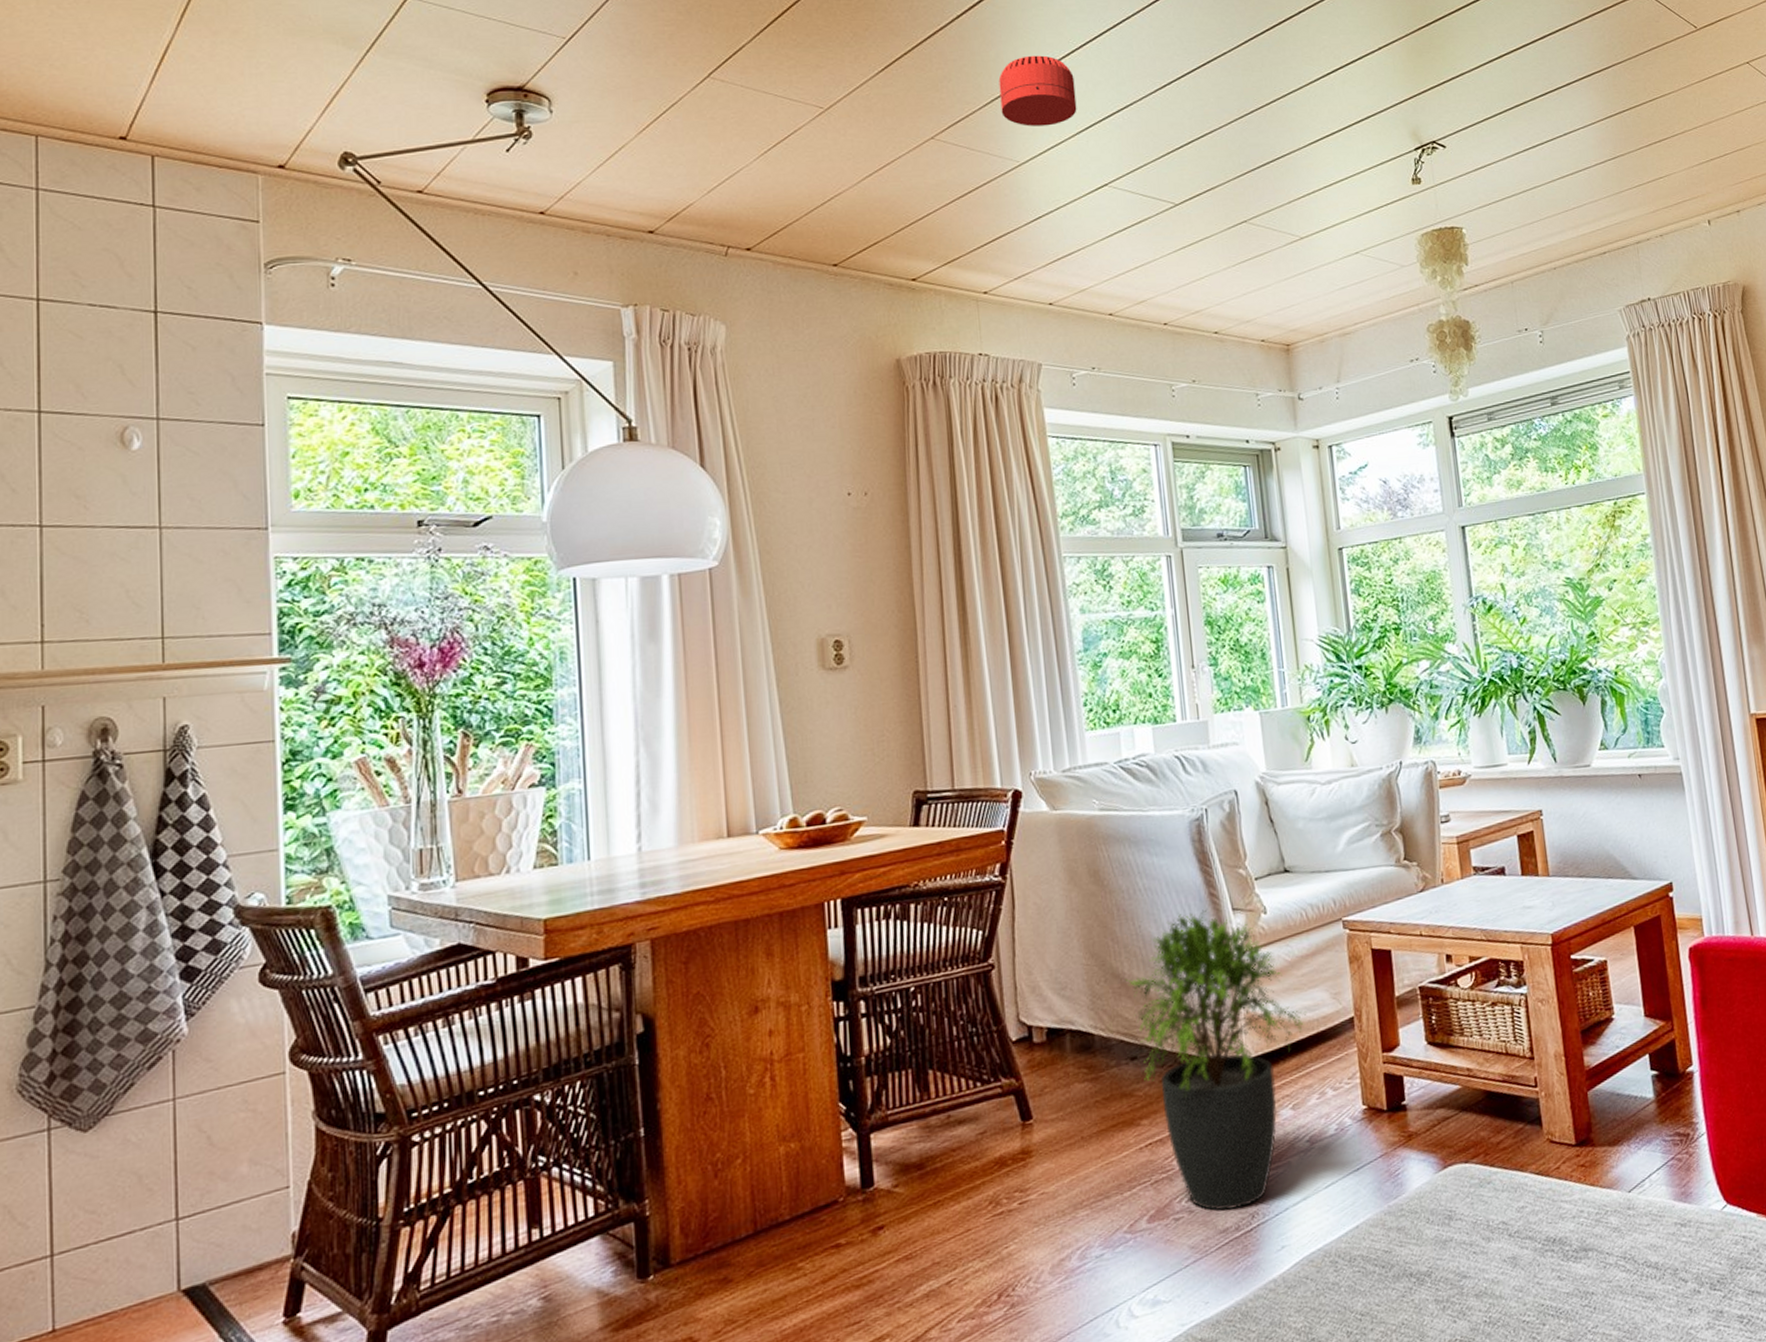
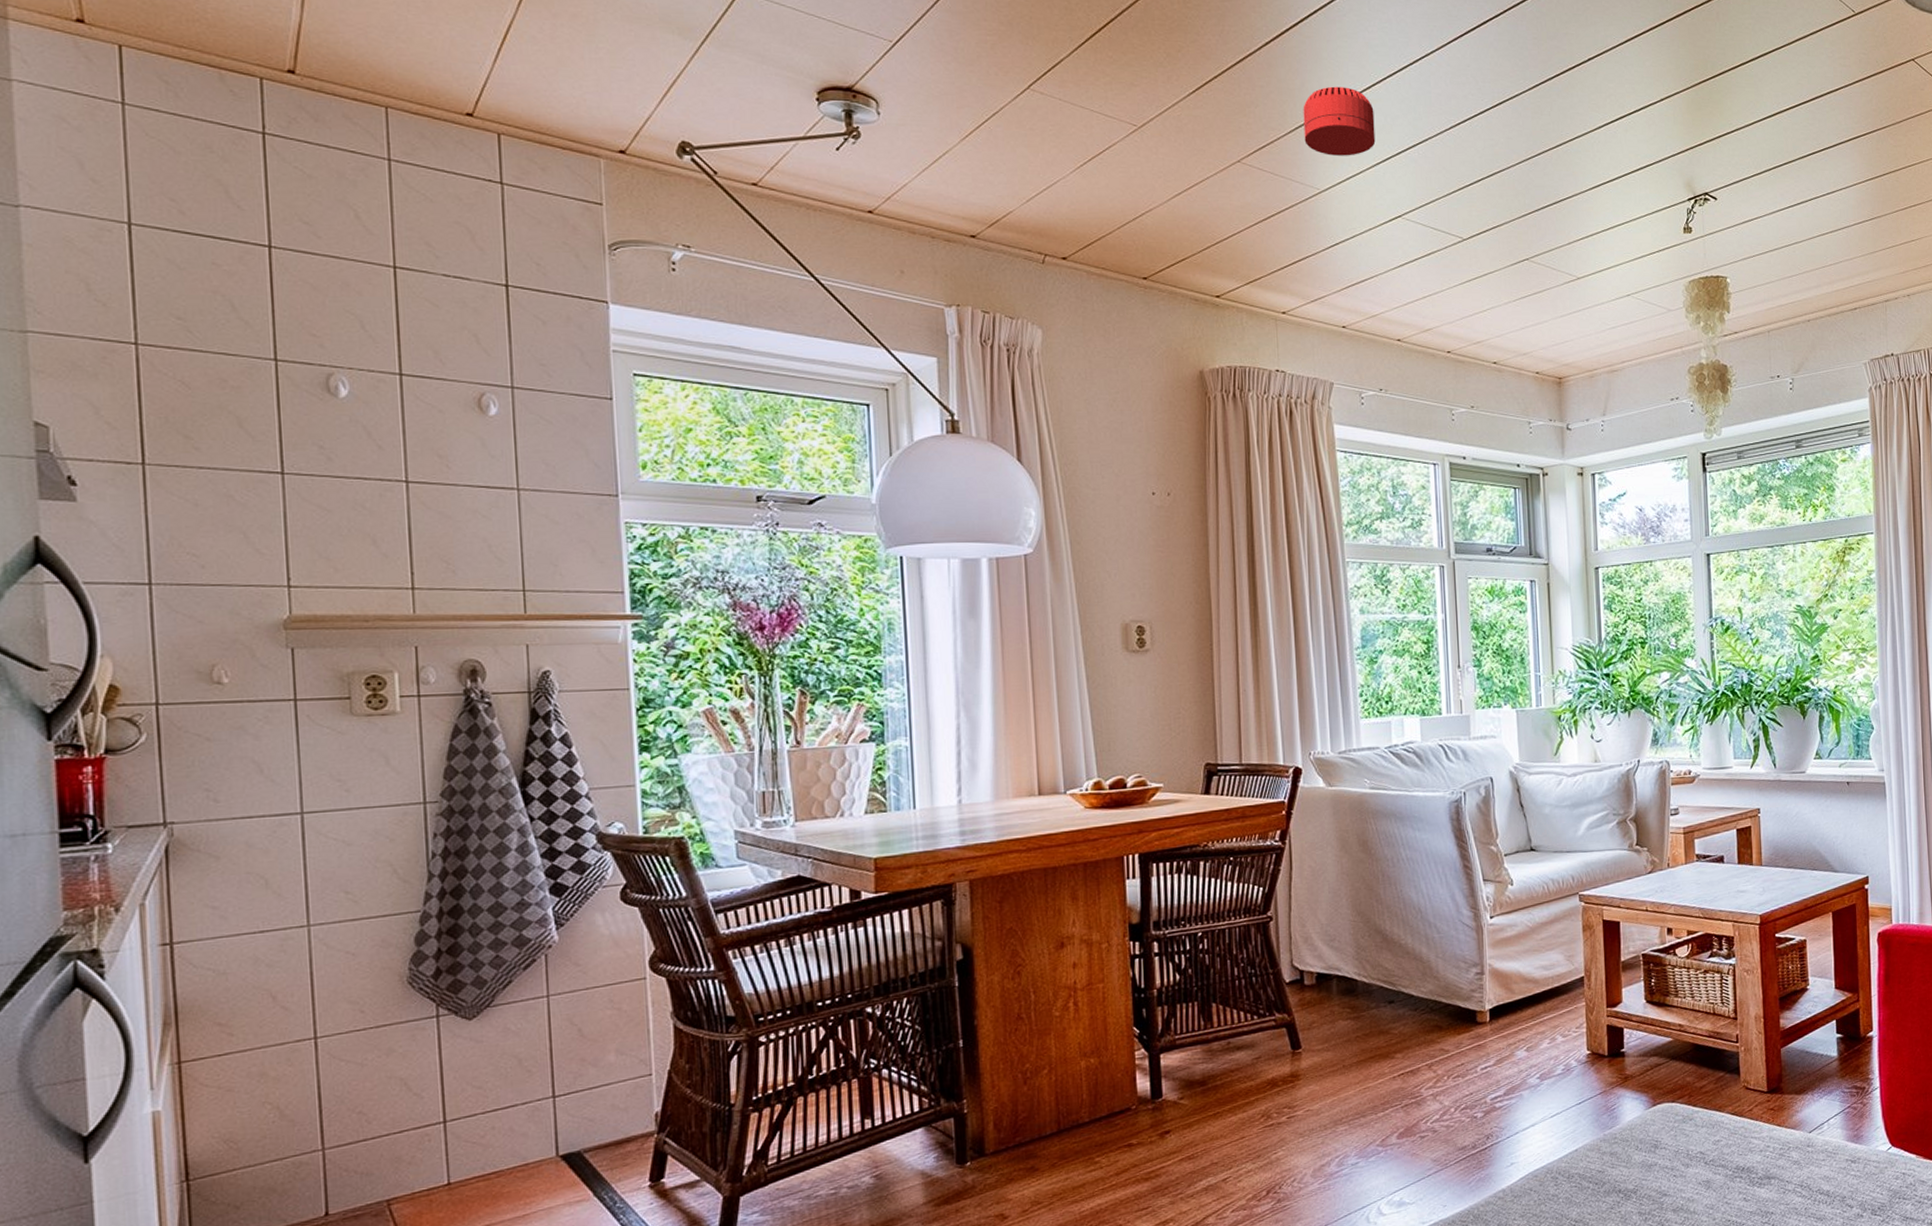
potted plant: present [1125,909,1307,1212] -> none [1386,879,1544,1132]

